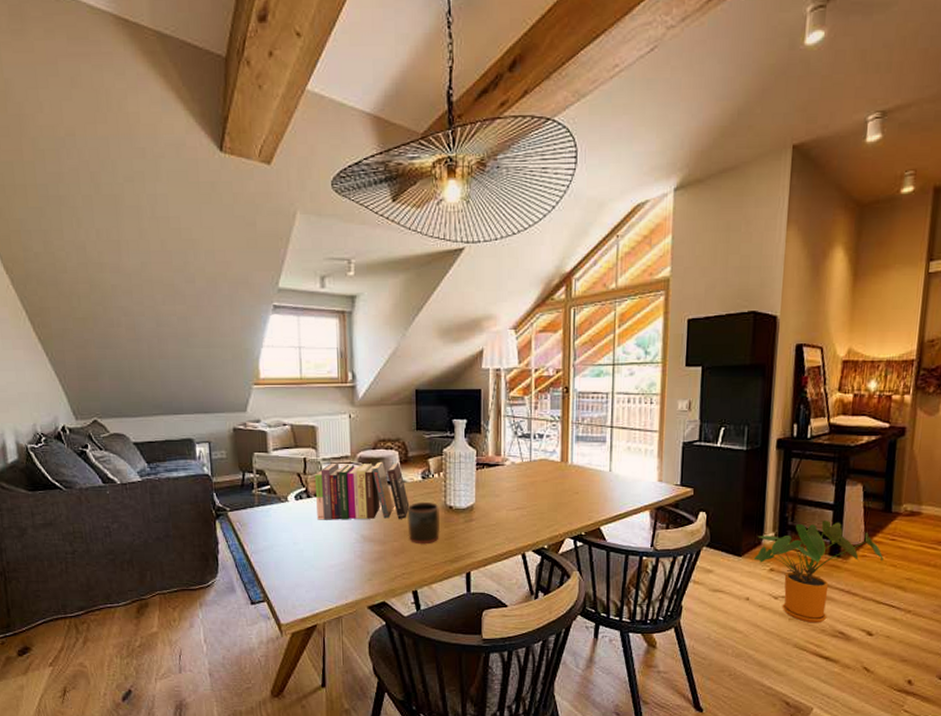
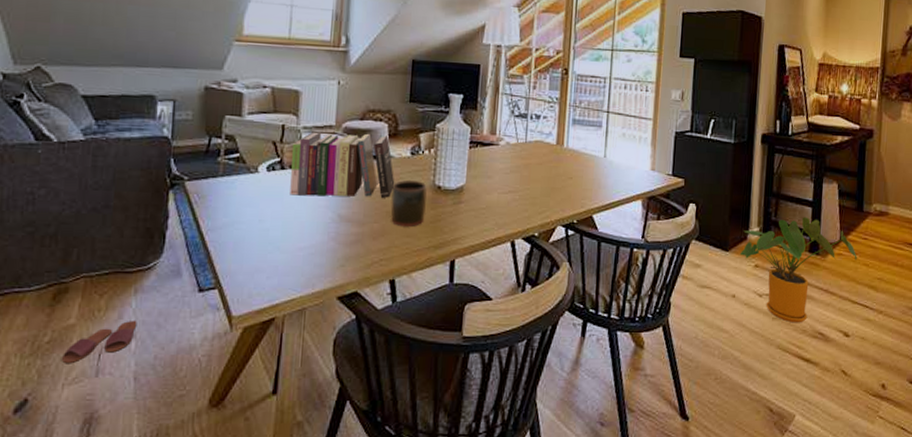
slippers: none [152,628,206,662] -> present [62,320,137,363]

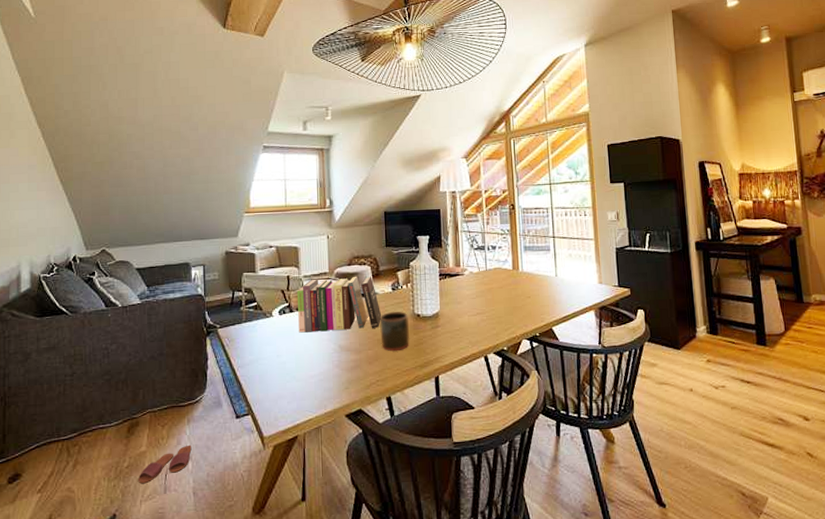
house plant: present [739,217,857,323] -> none [691,312,805,411]

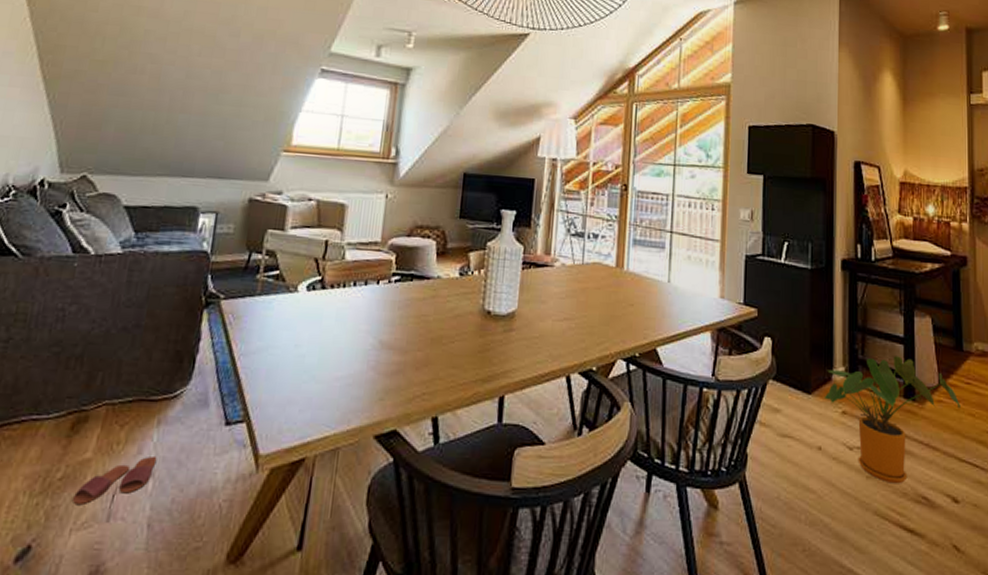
books: present [296,276,382,333] -> none [329,248,442,323]
mug: present [380,312,409,351] -> none [436,304,476,356]
house plant: none [691,312,805,411] -> present [824,356,960,484]

